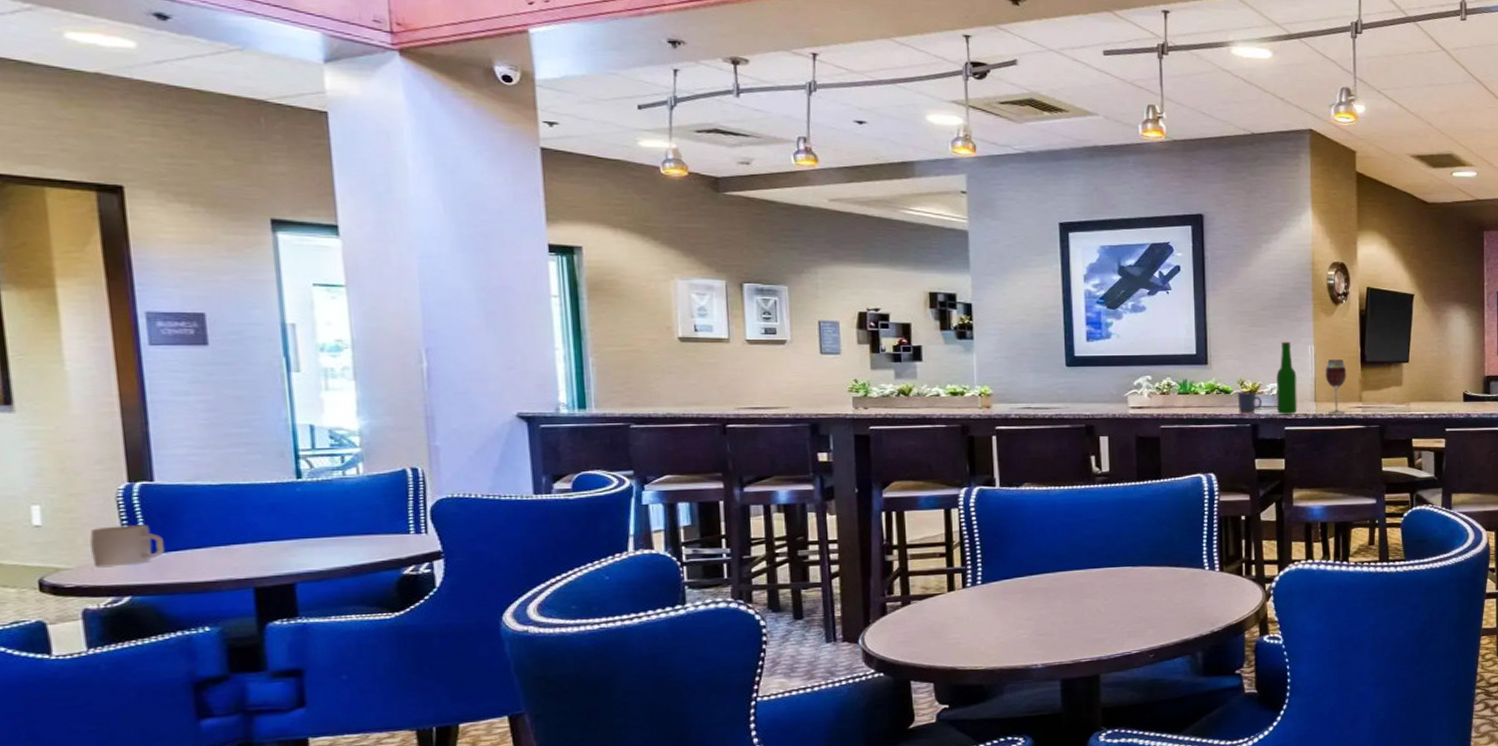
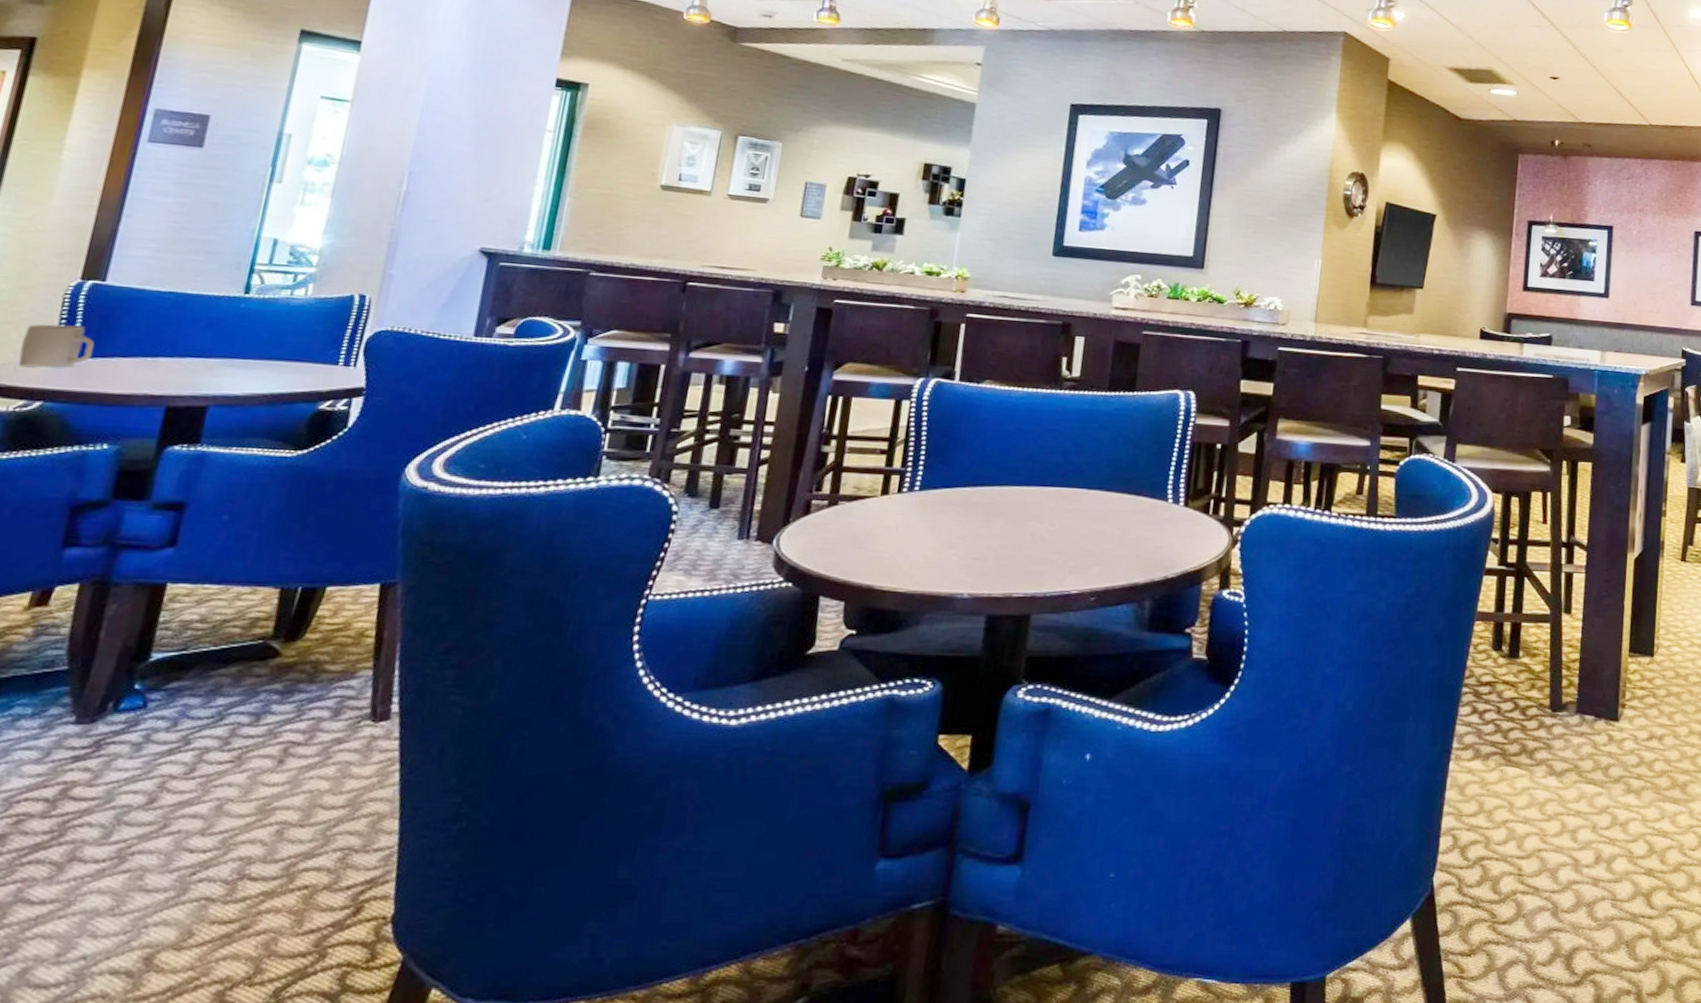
mug: present [1237,391,1262,414] -> none [1229,302,1257,328]
beer bottle: present [1276,342,1297,414] -> none [1272,252,1299,333]
wineglass: present [1325,359,1347,414] -> none [1328,277,1354,339]

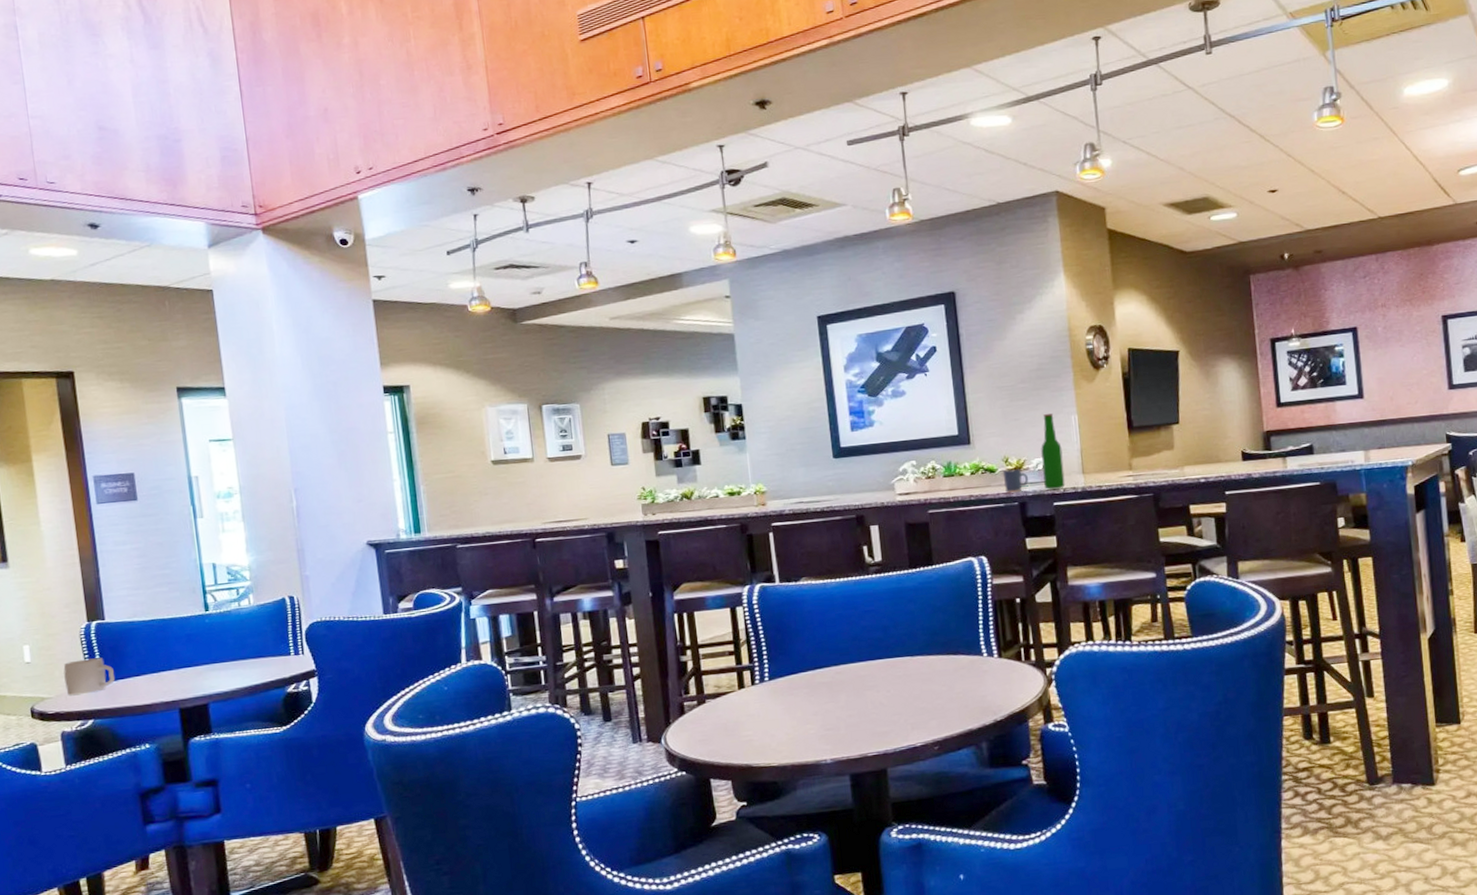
mug: none [1229,302,1257,328] -> present [1002,469,1028,493]
beer bottle: none [1272,252,1299,333] -> present [1041,414,1065,490]

